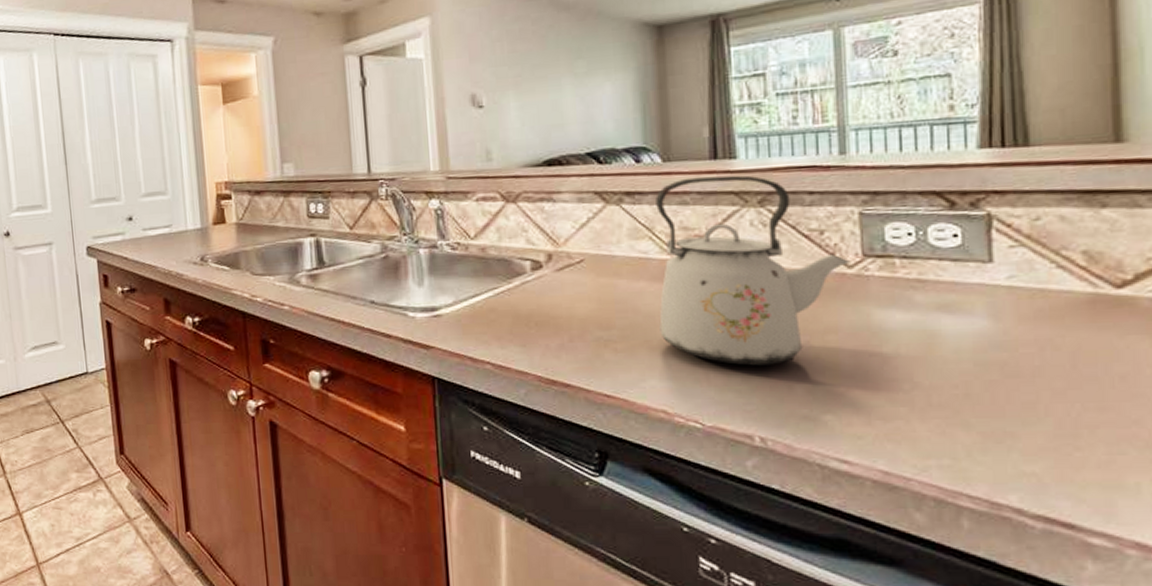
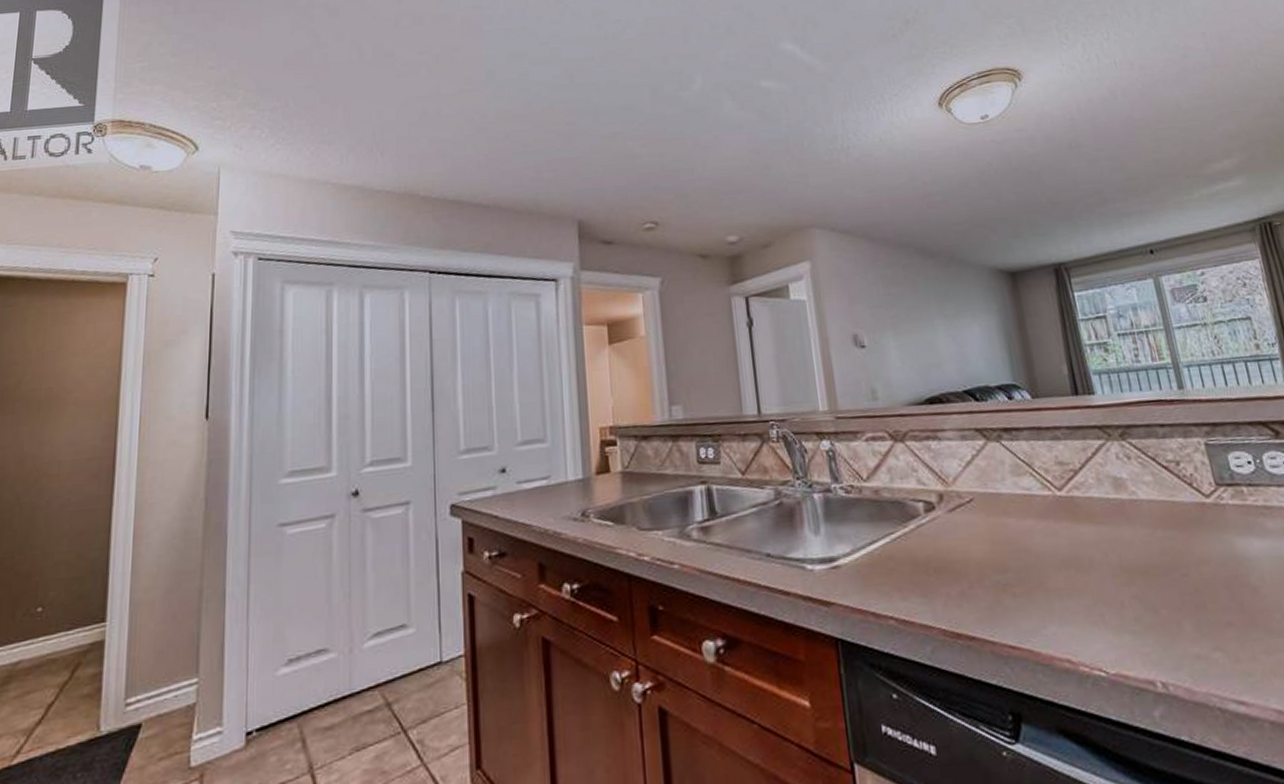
kettle: present [655,175,851,366] -> none [1030,410,1207,604]

